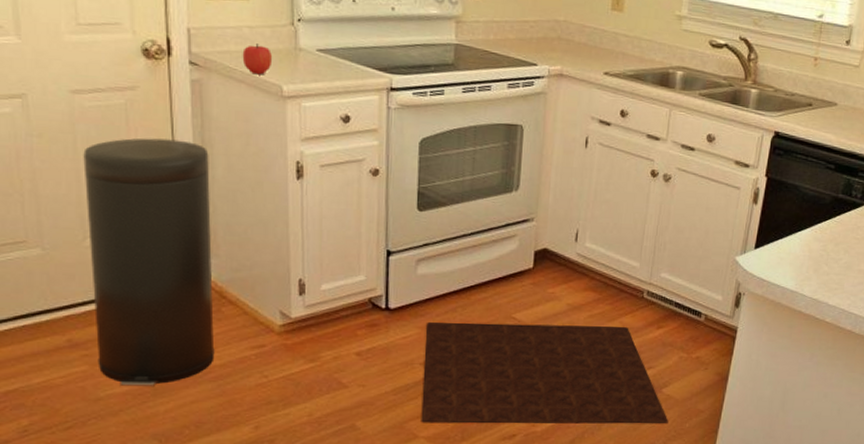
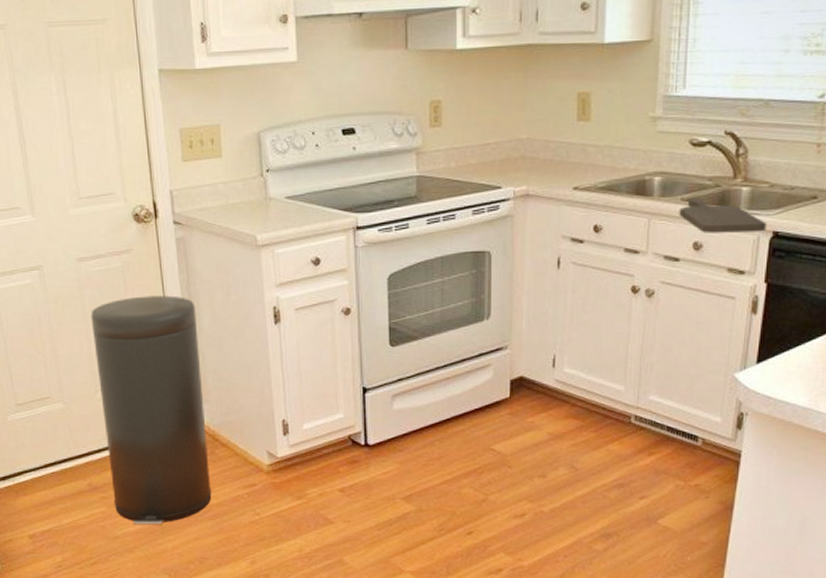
fruit: present [242,44,273,75] -> none [219,198,246,228]
doormat: present [421,322,669,424] -> none [405,455,667,557]
cutting board: none [696,94,770,131] -> present [679,198,767,233]

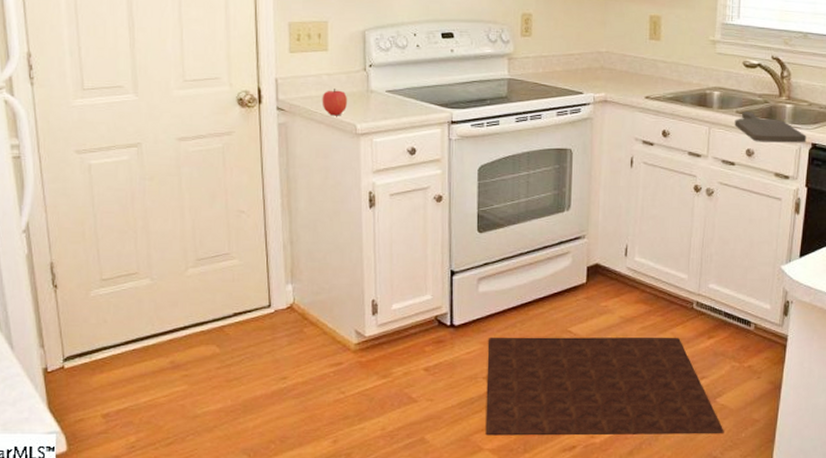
pedal bin: present [91,295,212,526] -> none [187,176,298,405]
fruit: none [219,198,246,228] -> present [322,89,348,116]
doormat: none [405,455,667,557] -> present [485,337,724,434]

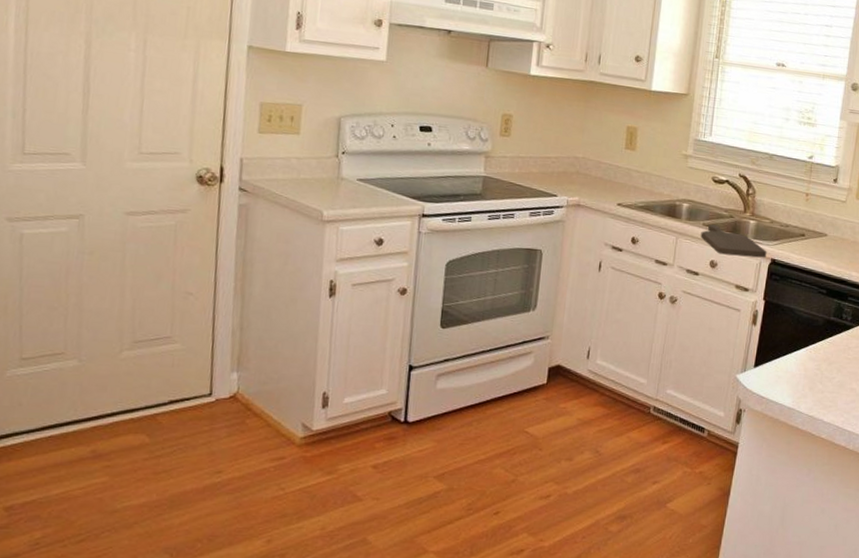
fruit: present [322,89,348,116] -> none [288,173,317,201]
doormat: present [485,337,724,434] -> none [431,436,673,539]

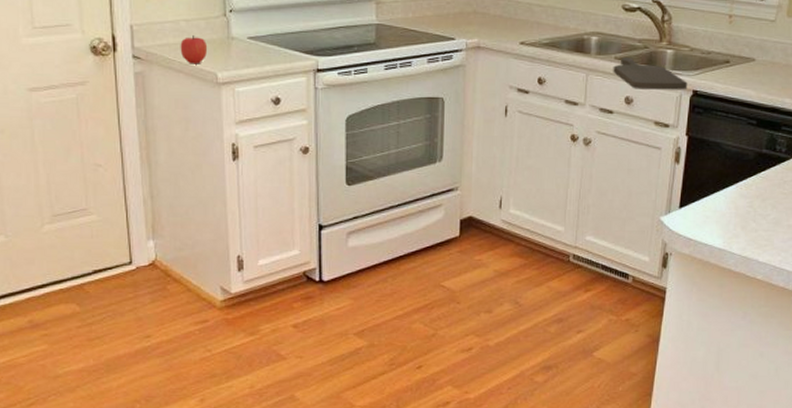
fruit: none [288,173,317,201] -> present [180,35,208,64]

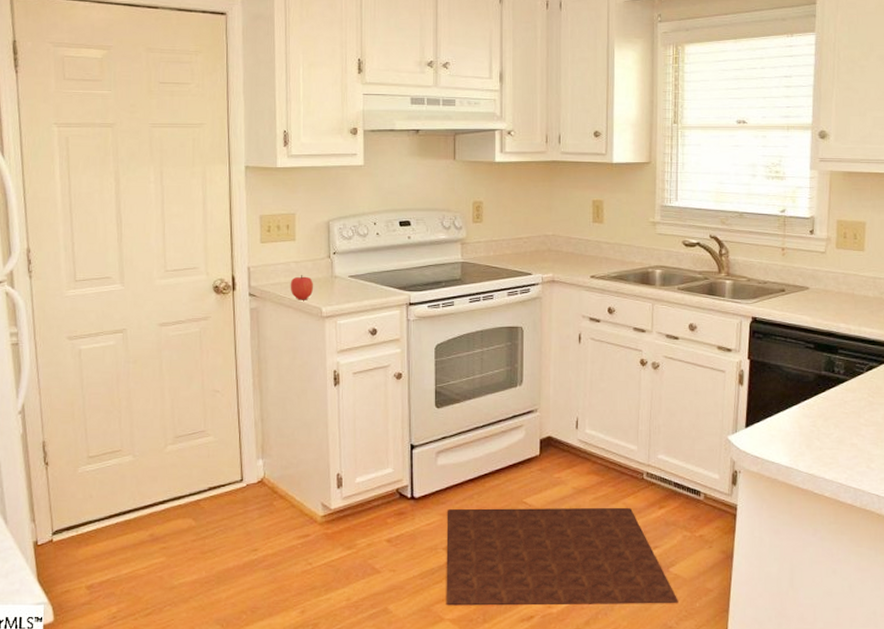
doormat: none [357,292,601,391] -> present [446,508,678,605]
cutting board: present [613,57,688,90] -> none [677,288,747,317]

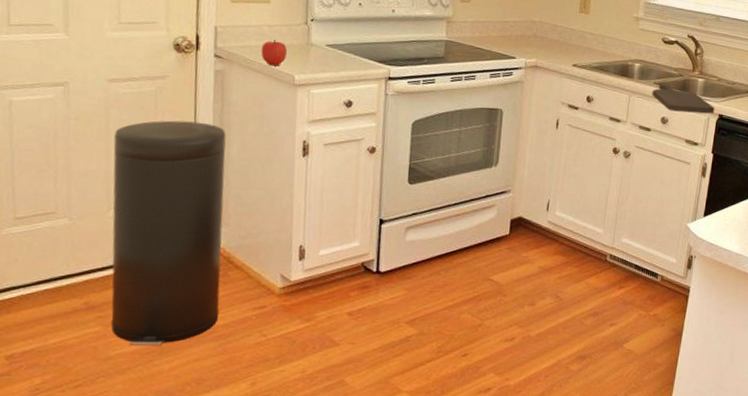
pedal bin: none [167,358,268,576] -> present [110,120,226,347]
doormat: present [446,508,678,605] -> none [404,284,629,377]
cutting board: none [677,288,747,317] -> present [652,83,715,114]

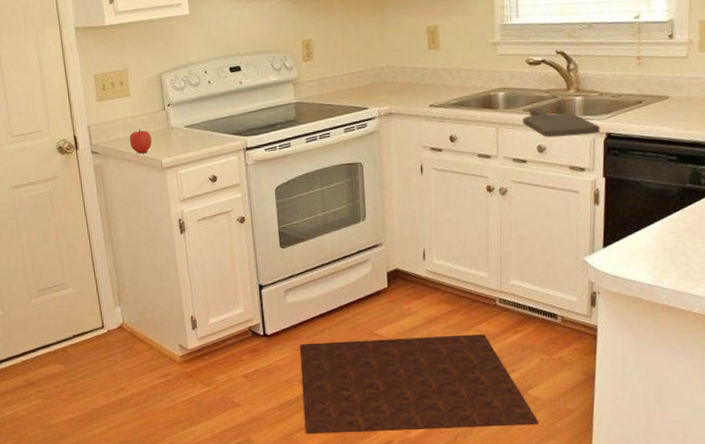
pedal bin: present [110,120,226,347] -> none [24,214,133,415]
doormat: none [404,284,629,377] -> present [300,334,539,433]

